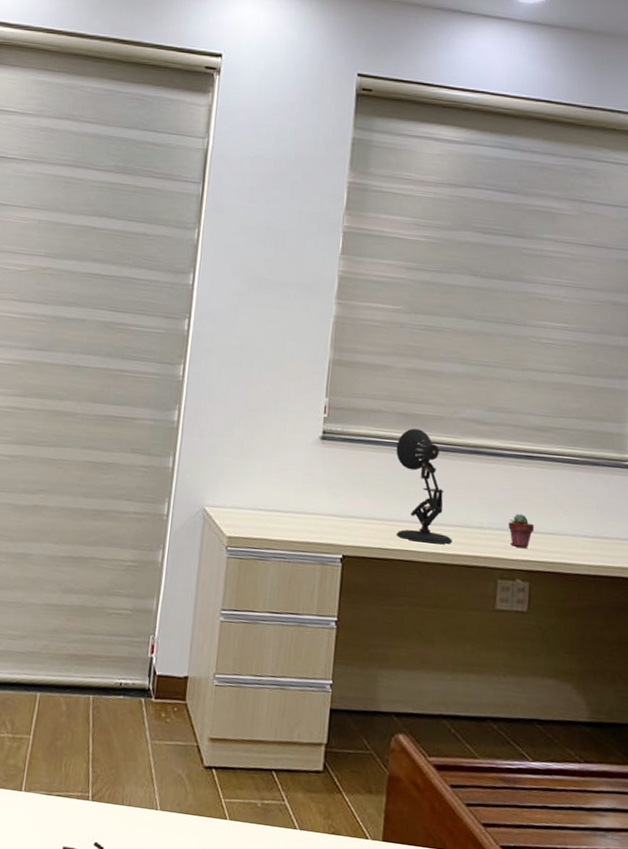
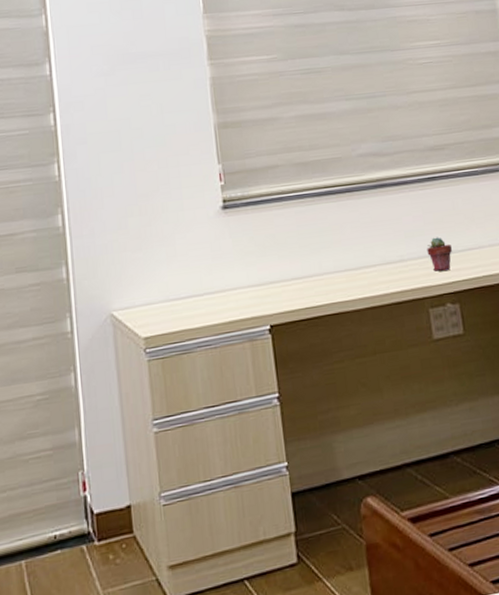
desk lamp: present [396,428,452,544] -> none [301,175,377,292]

